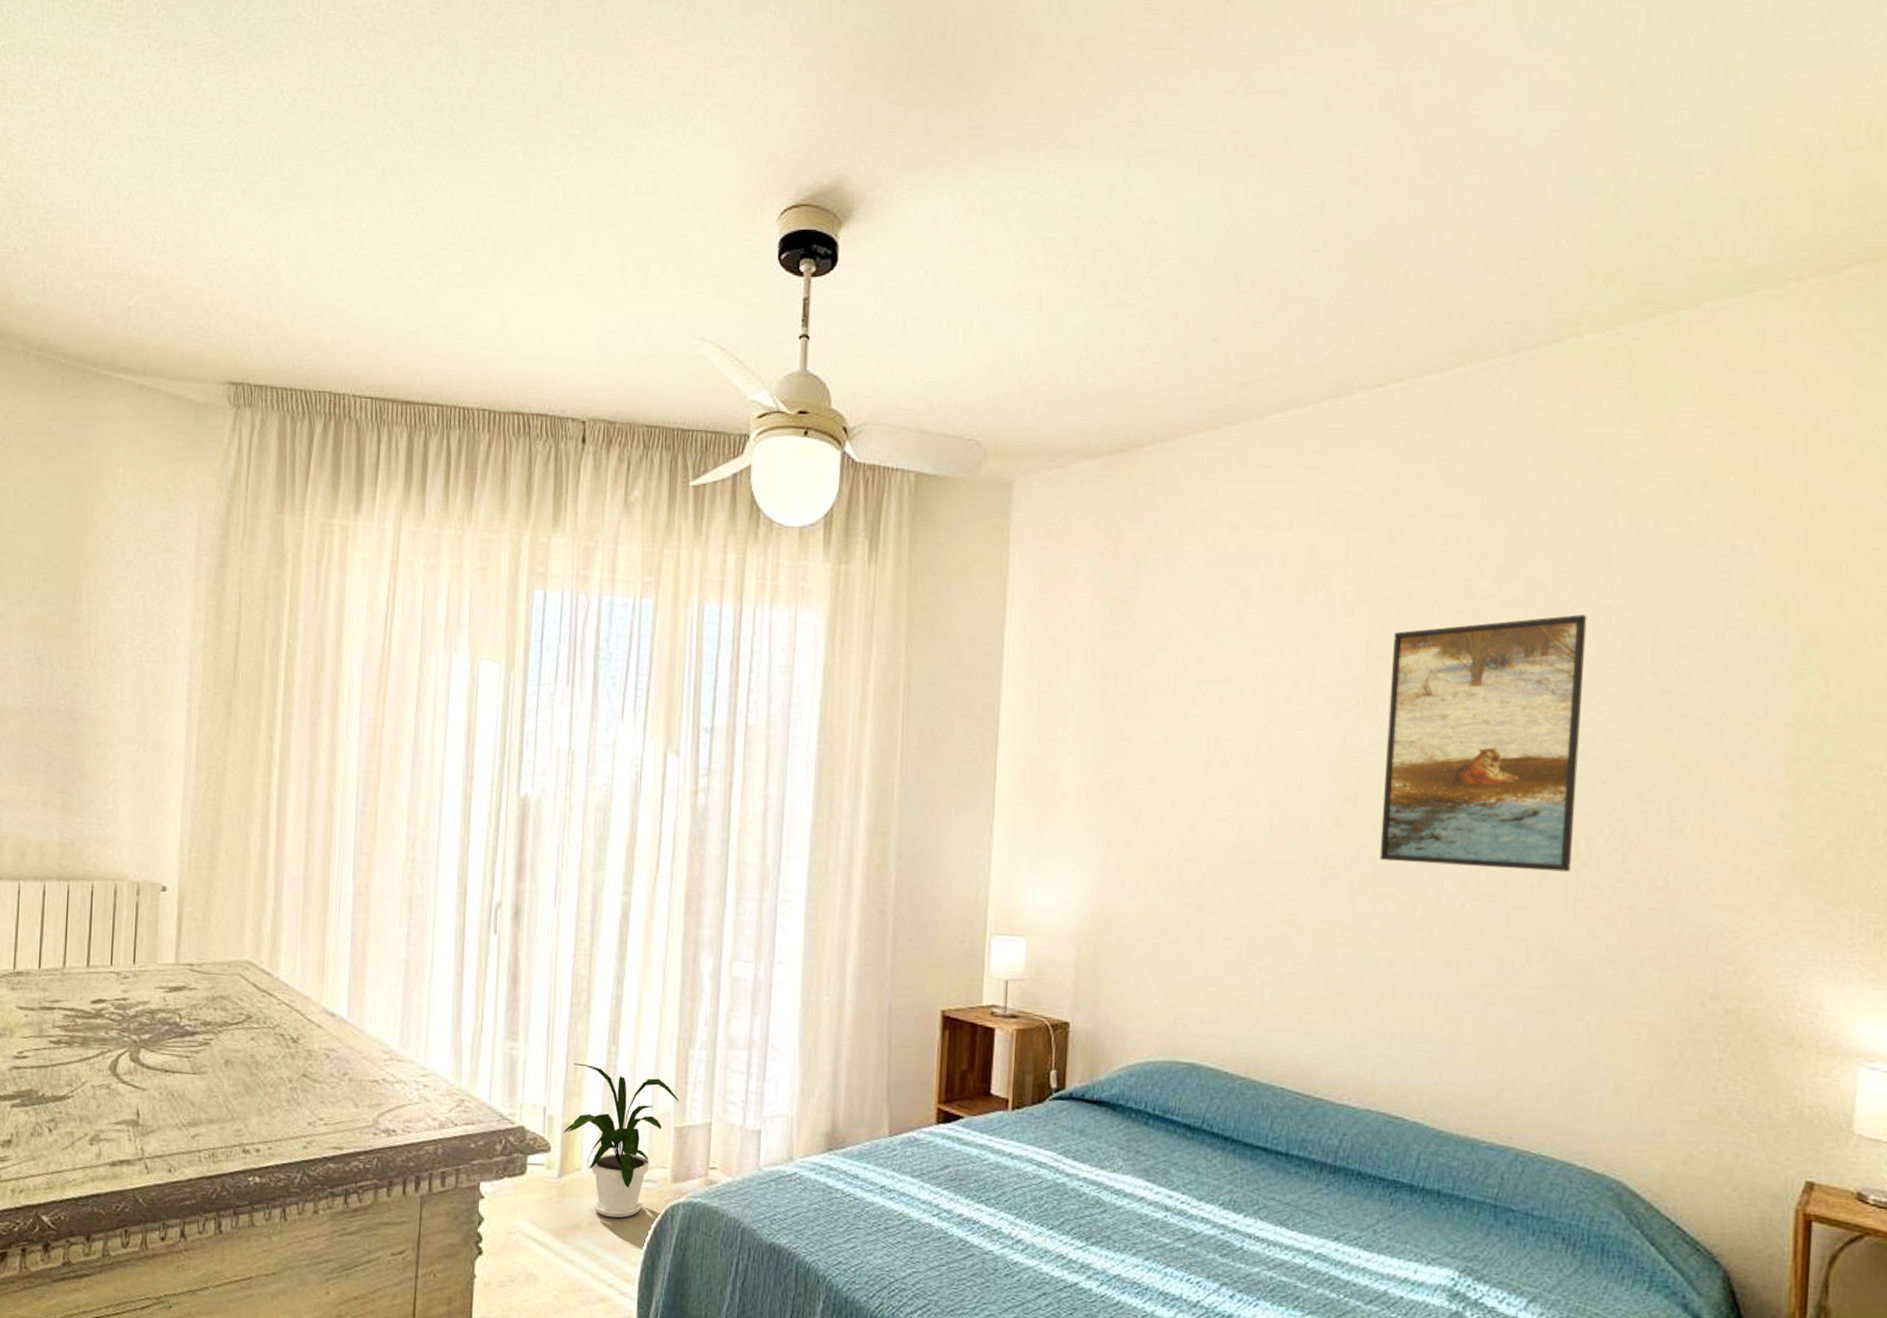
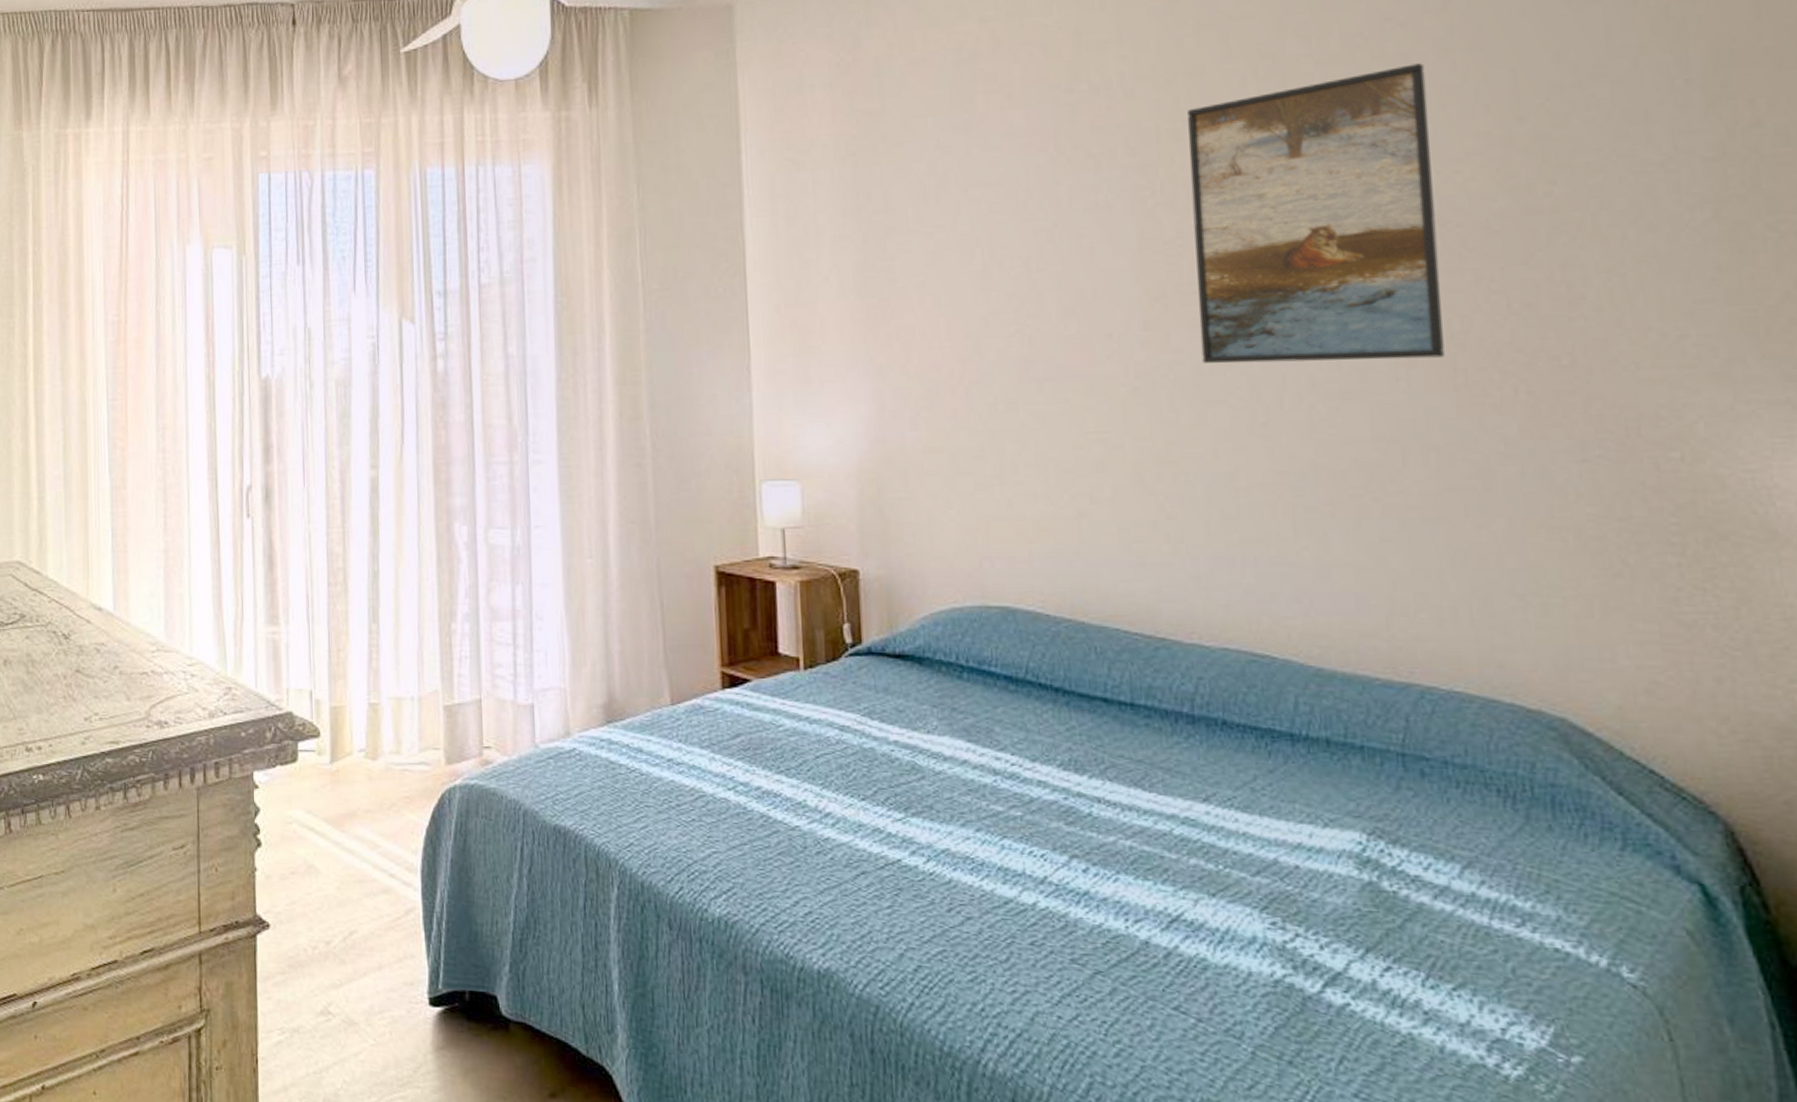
house plant: present [563,1063,680,1218] -> none [331,644,446,804]

